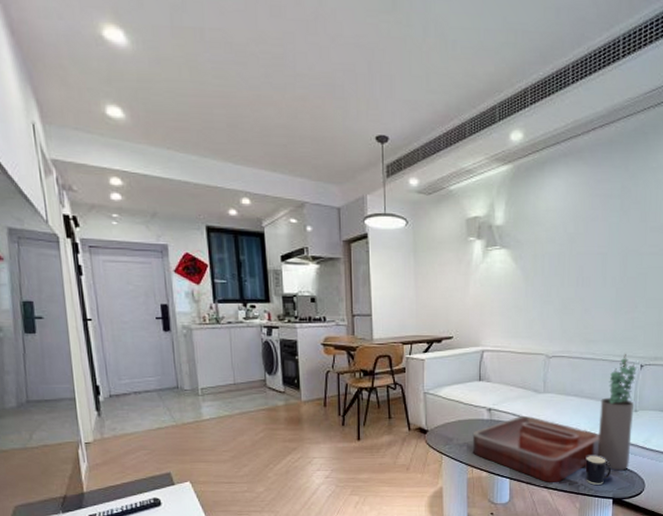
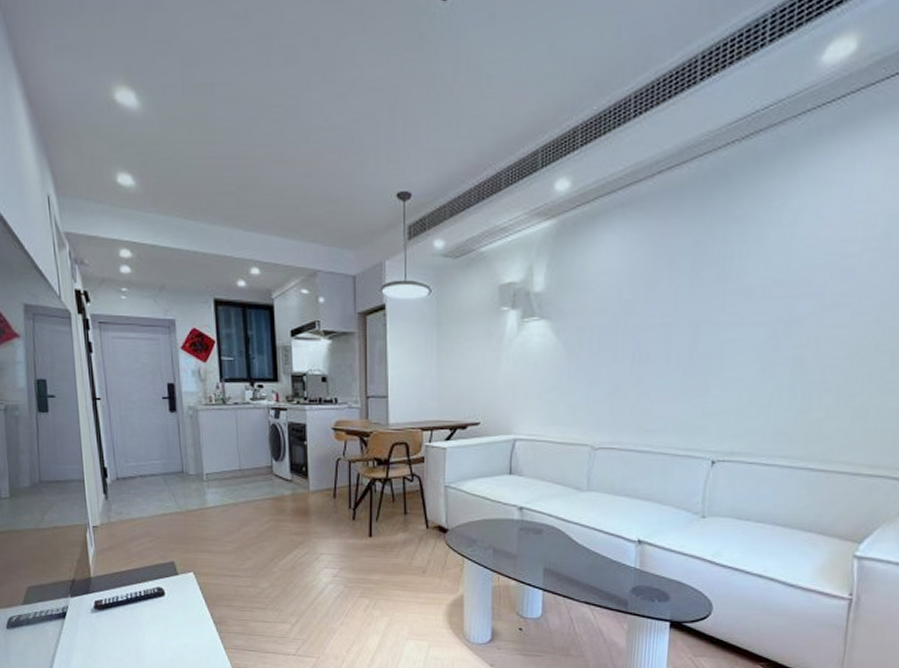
decorative tray: present [472,416,600,482] -> none [499,518,656,598]
mug: present [585,456,612,486] -> none [636,568,670,605]
vase: present [598,353,637,471] -> none [653,446,707,589]

